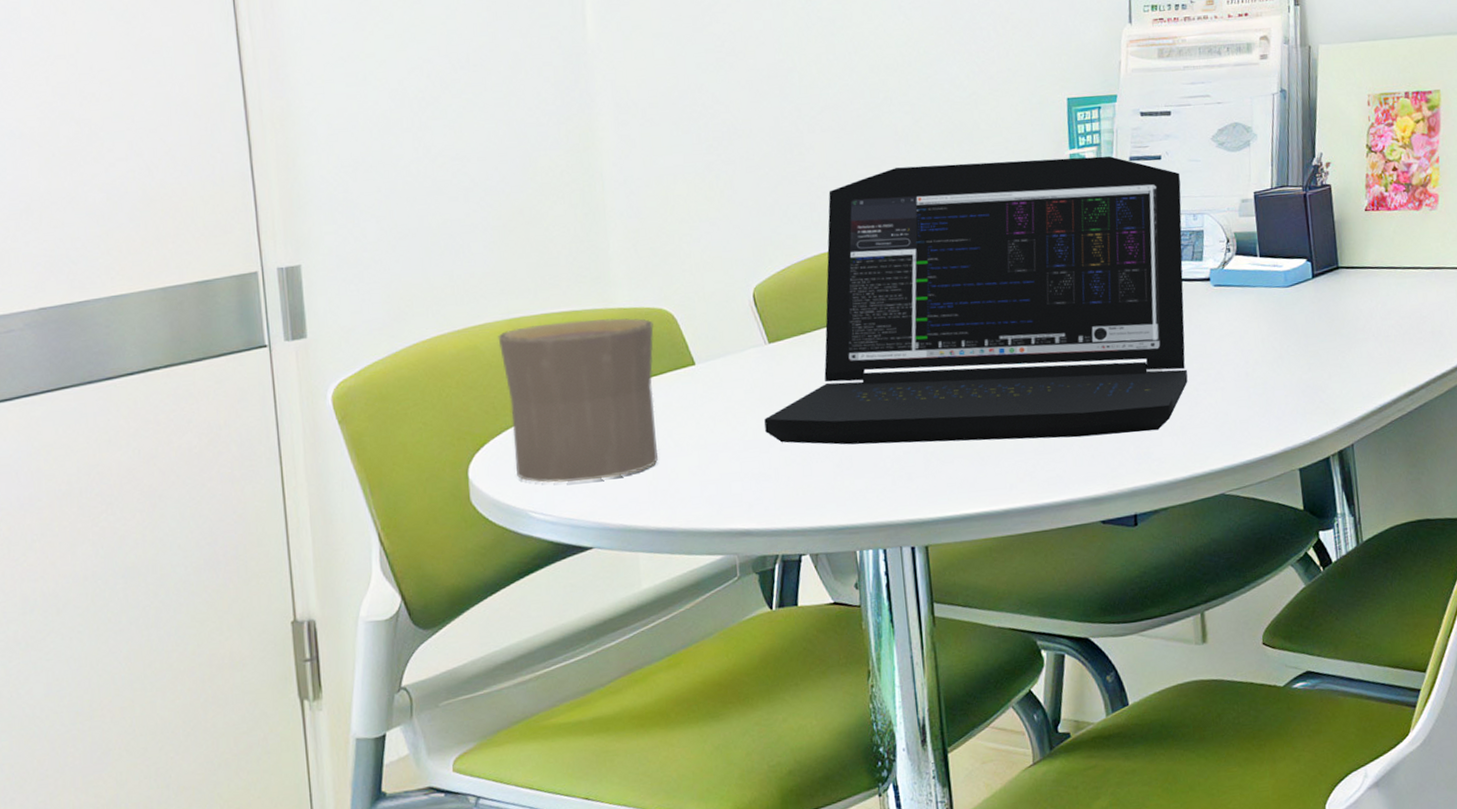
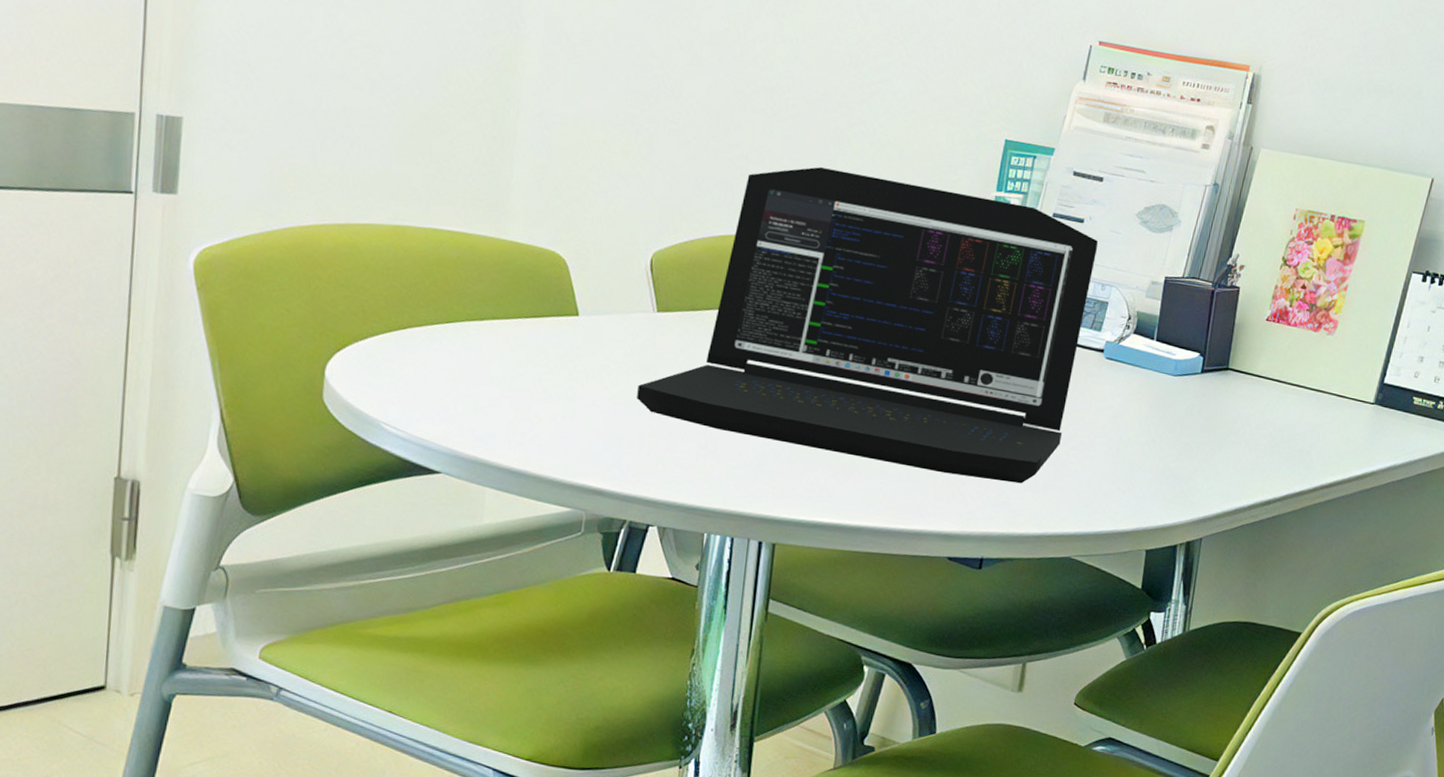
cup: present [498,317,658,484] -> none [375,236,544,409]

